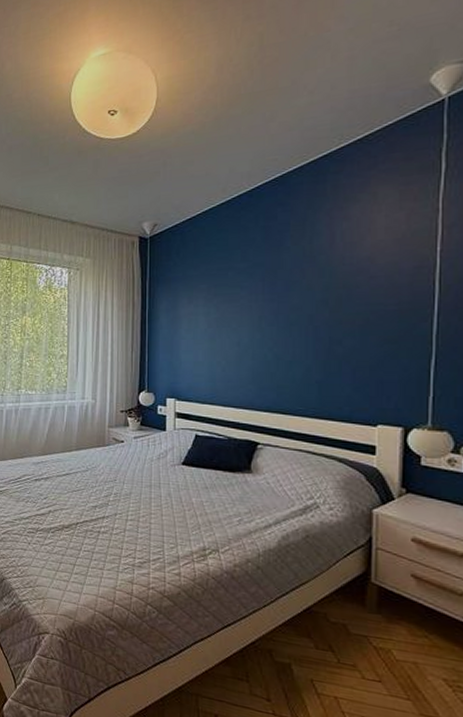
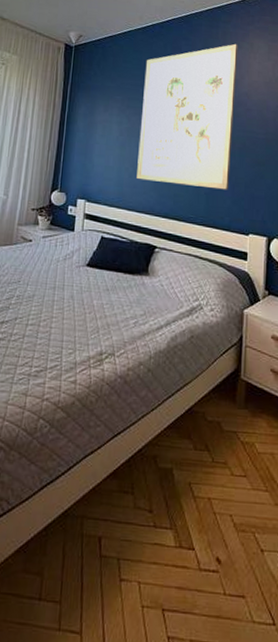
wall art: none [231,197,355,376] -> present [136,43,238,190]

